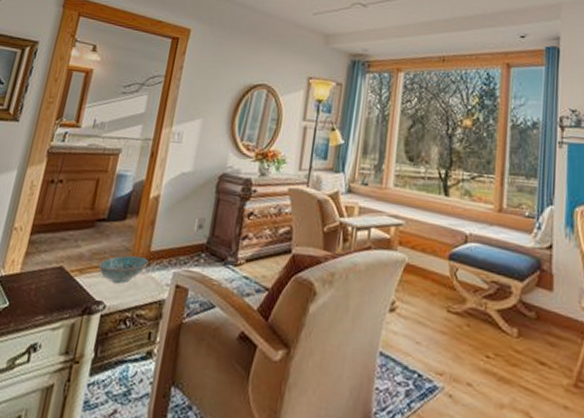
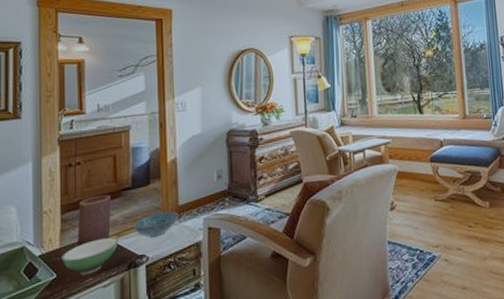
bowl: none [18,271,80,312] -> present [61,237,118,276]
candle: none [37,221,84,276] -> present [77,194,111,247]

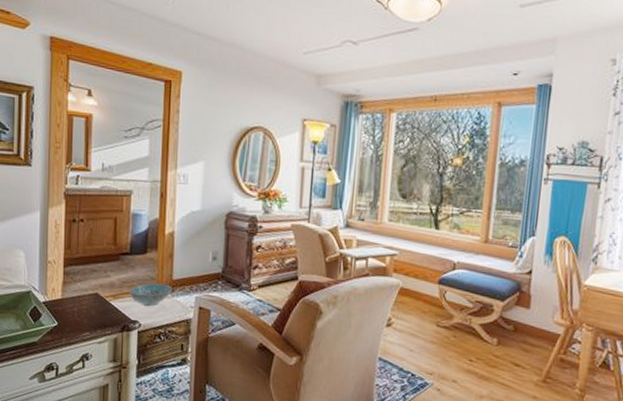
bowl: present [61,237,118,276] -> none [62,297,114,329]
candle: present [77,194,111,247] -> none [77,255,109,301]

